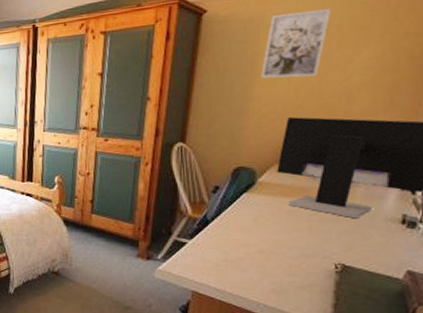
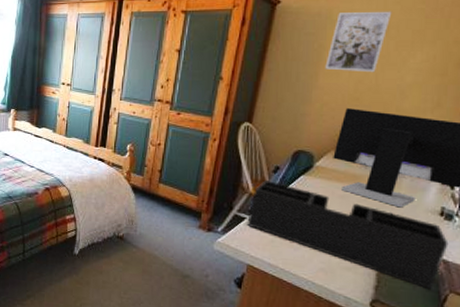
desk organizer: none [188,200,413,304] -> present [247,179,449,290]

